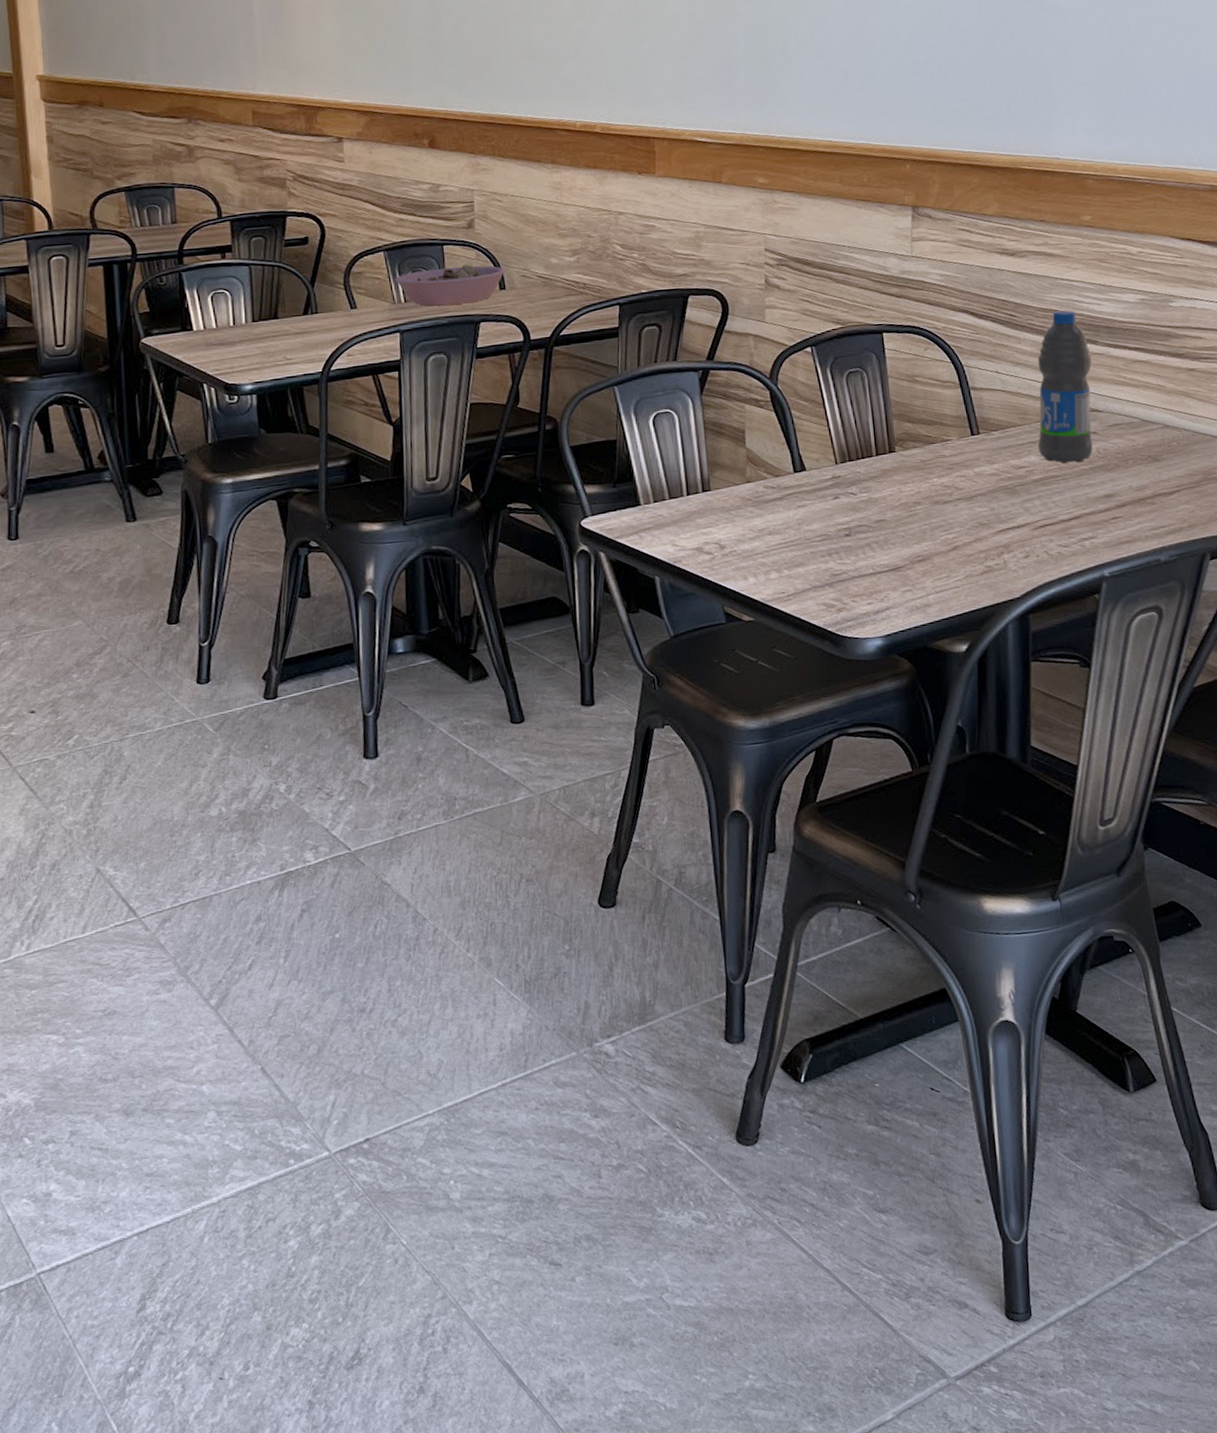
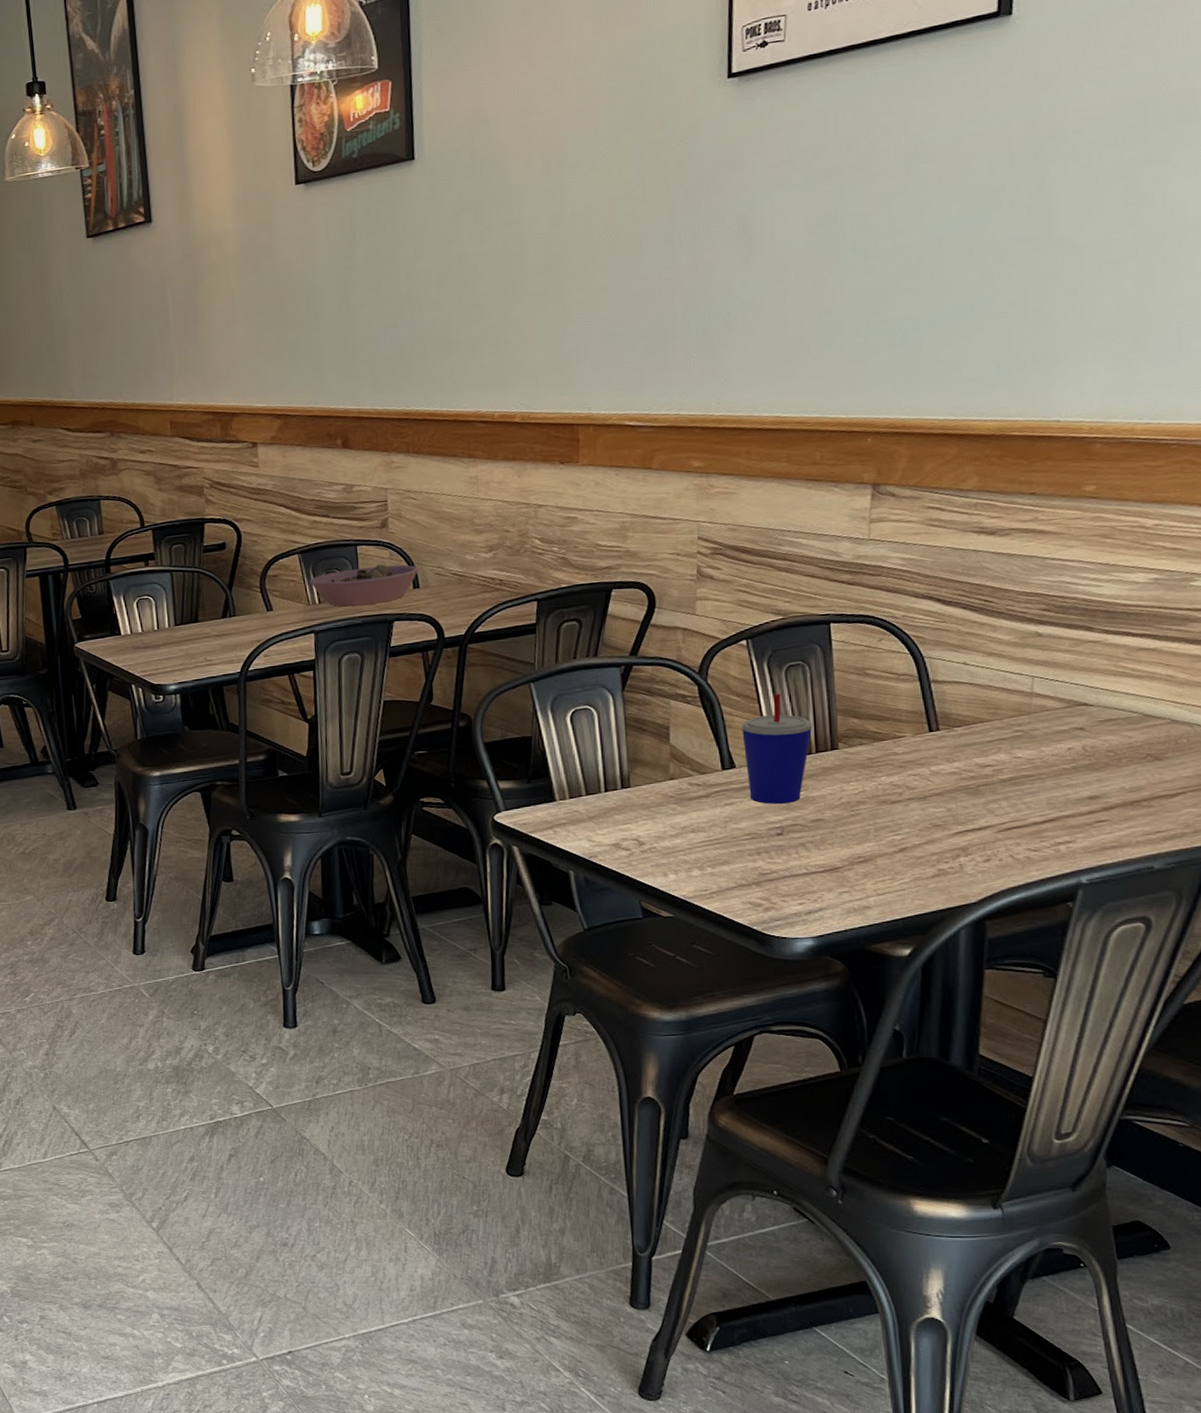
beverage cup: none [810,398,872,506] -> present [741,693,813,804]
water bottle: present [1037,310,1093,463] -> none [1009,593,1084,762]

